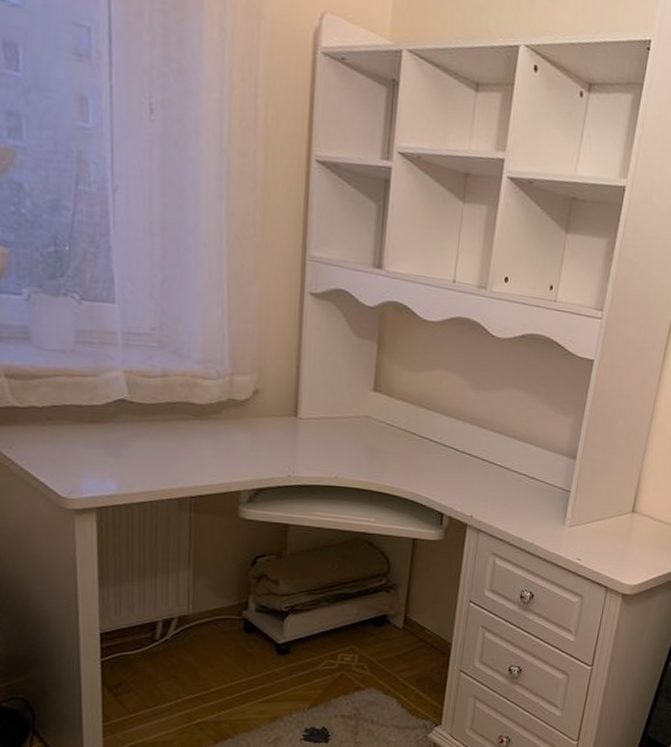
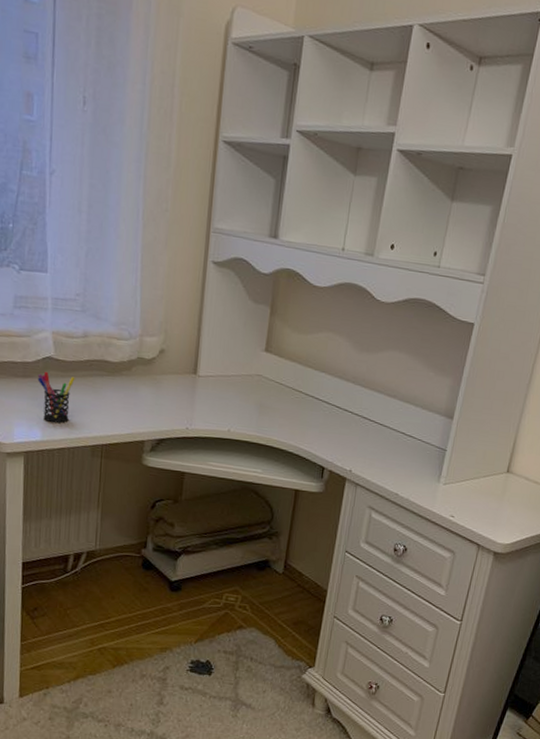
pen holder: none [109,415,155,474] -> present [37,371,75,423]

